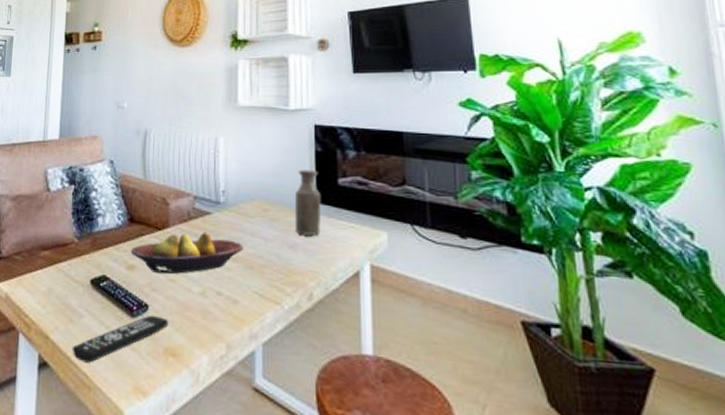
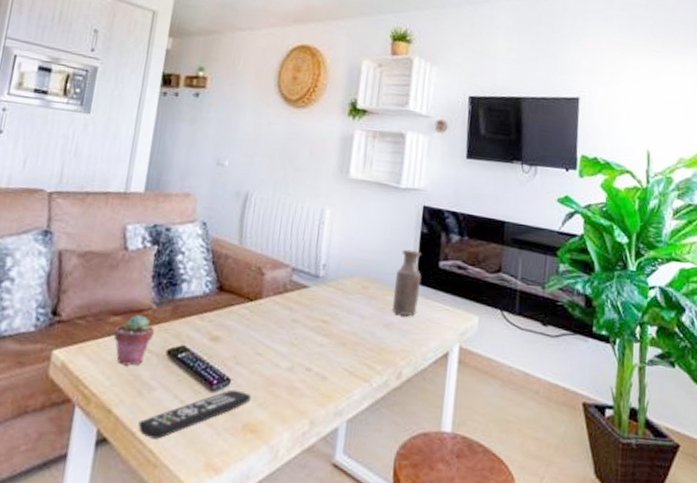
potted succulent: none [45,249,78,295] -> present [113,315,154,366]
fruit bowl: present [130,231,243,275] -> none [216,305,339,348]

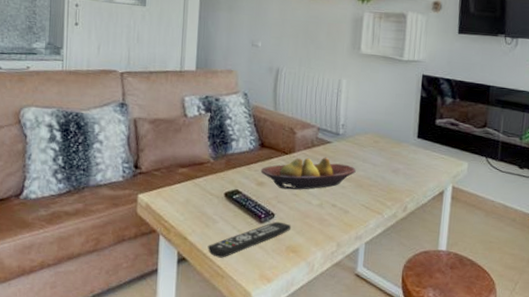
potted succulent: present [113,315,154,366] -> none [183,167,213,205]
fruit bowl: none [216,305,339,348] -> present [260,157,356,190]
bottle: present [391,249,422,316] -> none [398,110,422,163]

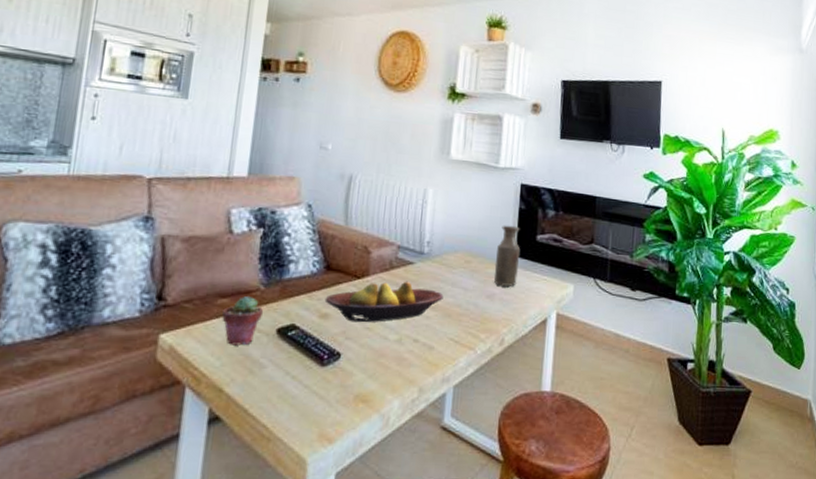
potted succulent: none [183,167,213,205] -> present [222,296,263,346]
remote control: present [207,221,291,258] -> none [250,363,361,414]
bottle: none [398,110,422,163] -> present [493,225,521,287]

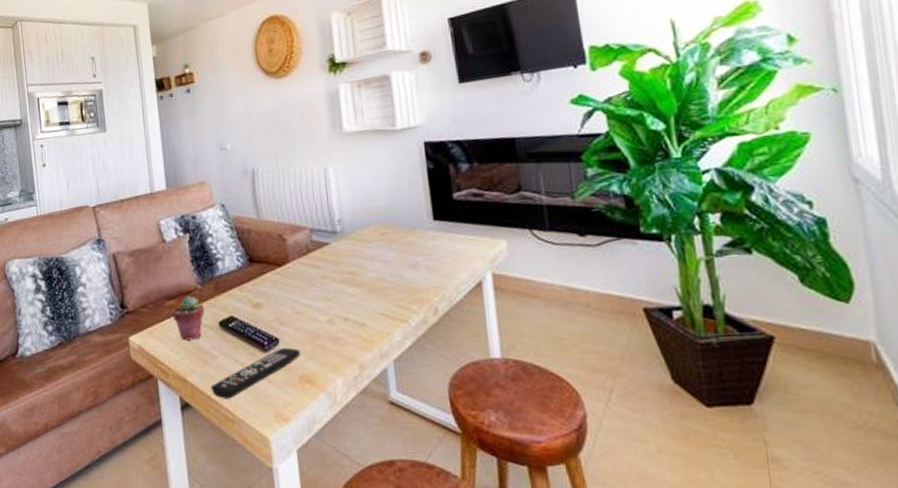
remote control: none [250,363,361,414] -> present [210,347,300,399]
fruit bowl: present [324,281,444,323] -> none [254,262,365,309]
bottle: present [493,225,521,287] -> none [411,187,440,253]

